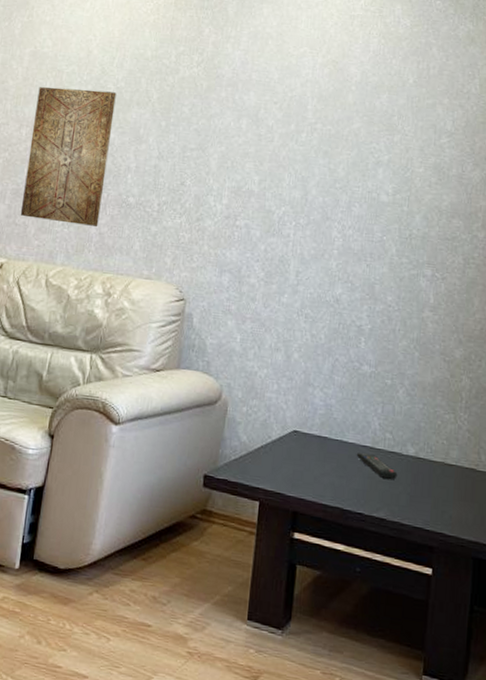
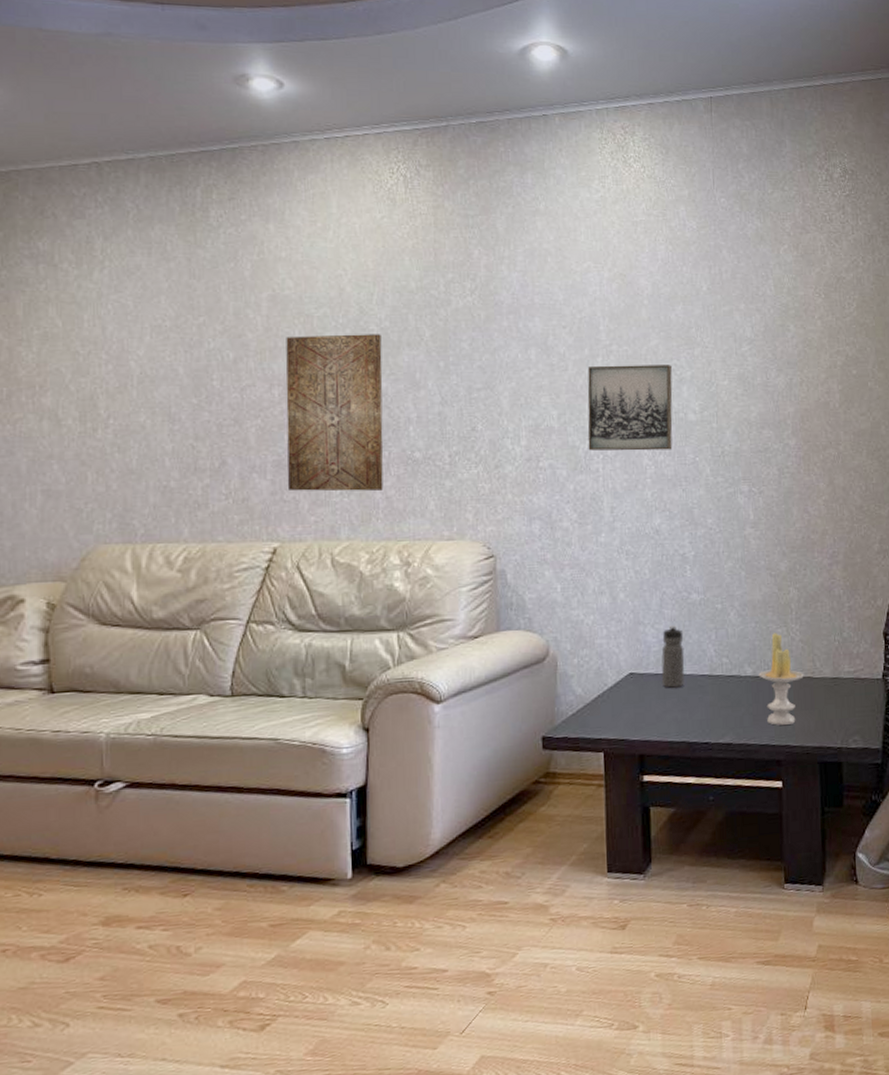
wall art: none [282,140,371,226] -> present [587,365,673,451]
water bottle: none [323,392,351,454] -> present [661,625,685,689]
remote control: present [356,453,398,480] -> none [695,682,739,704]
candle: none [420,418,467,513] -> present [758,633,804,725]

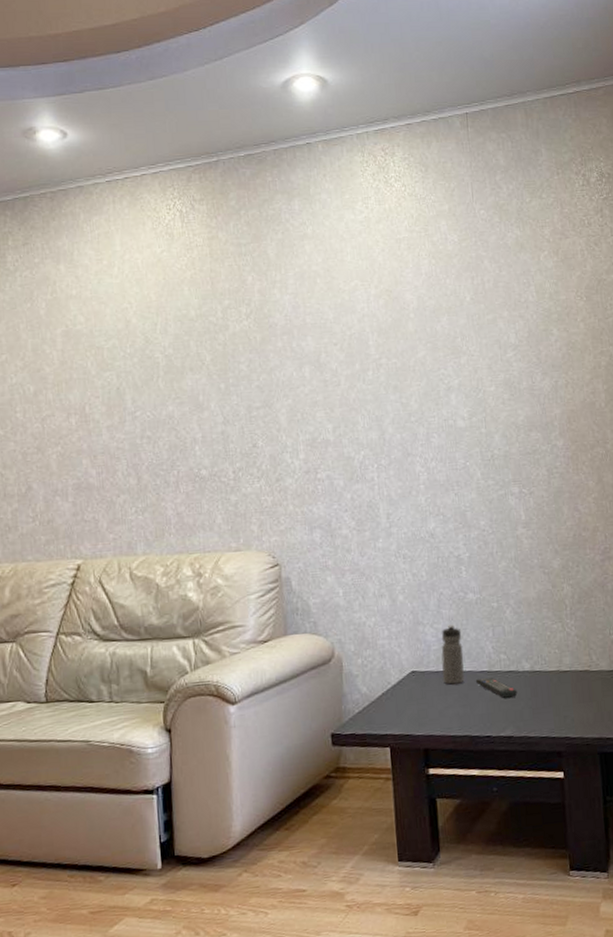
wall art: present [286,334,384,492] -> none [80,361,174,512]
wall art: present [587,365,673,451] -> none [359,374,444,461]
remote control: none [695,682,739,704] -> present [475,678,518,699]
candle: present [758,633,804,725] -> none [536,628,581,718]

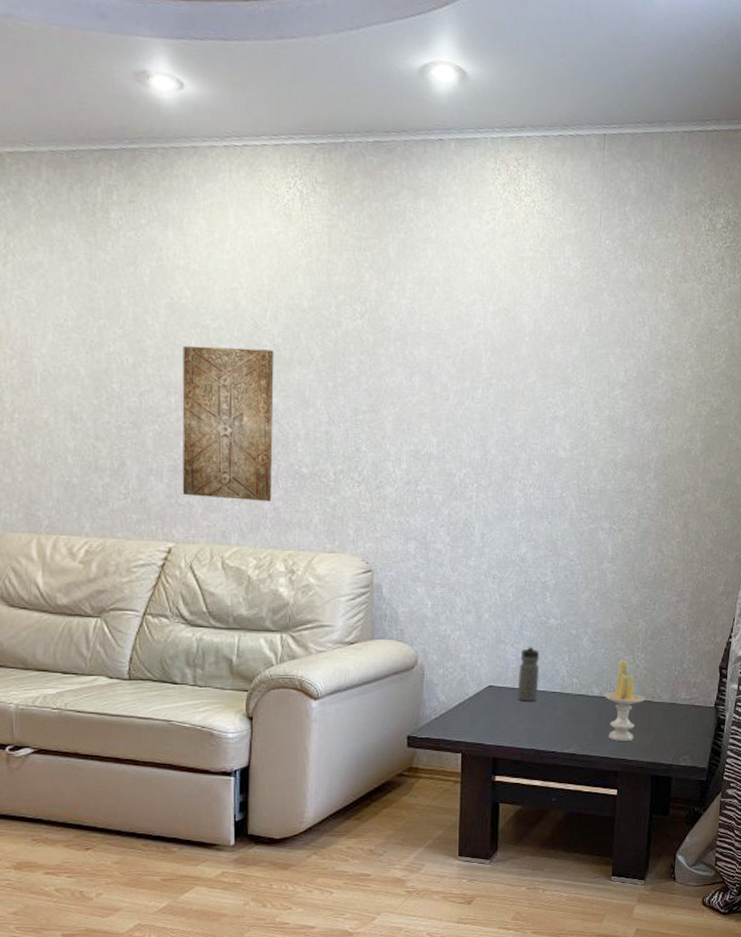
wall art: none [80,361,174,512] -> present [182,346,274,501]
remote control: present [475,678,518,699] -> none [547,699,585,720]
candle: none [536,628,581,718] -> present [604,659,645,741]

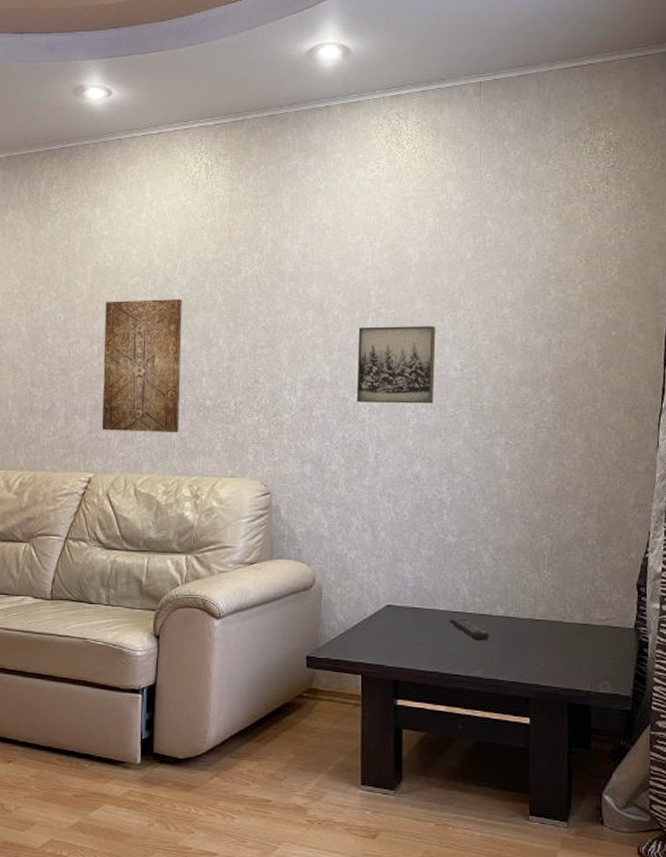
wall art: none [464,398,547,484] -> present [356,326,436,404]
water bottle: present [517,646,540,703] -> none [416,564,439,623]
remote control: none [547,699,585,720] -> present [448,619,490,641]
candle: present [604,659,645,741] -> none [510,577,555,665]

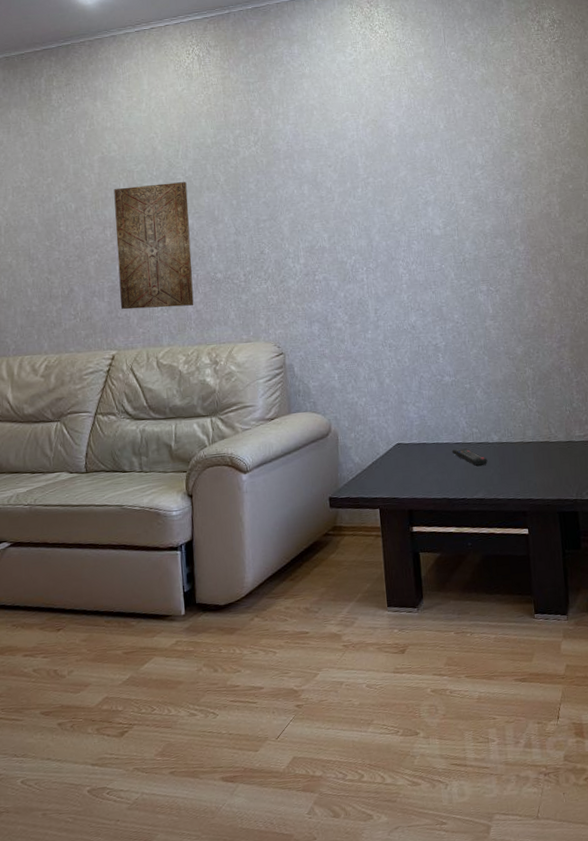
wall art: present [356,326,436,404] -> none [350,191,423,264]

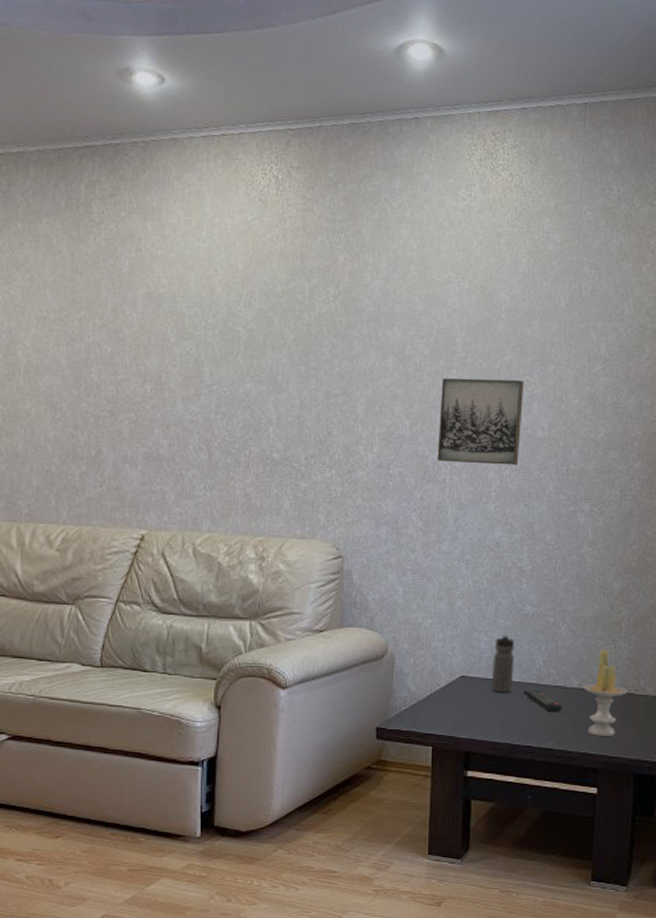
wall art: present [114,182,194,310] -> none [156,334,247,487]
wall art: none [350,191,423,264] -> present [437,378,524,465]
water bottle: none [422,403,442,455] -> present [490,634,515,694]
candle: none [503,406,542,483] -> present [583,649,628,736]

